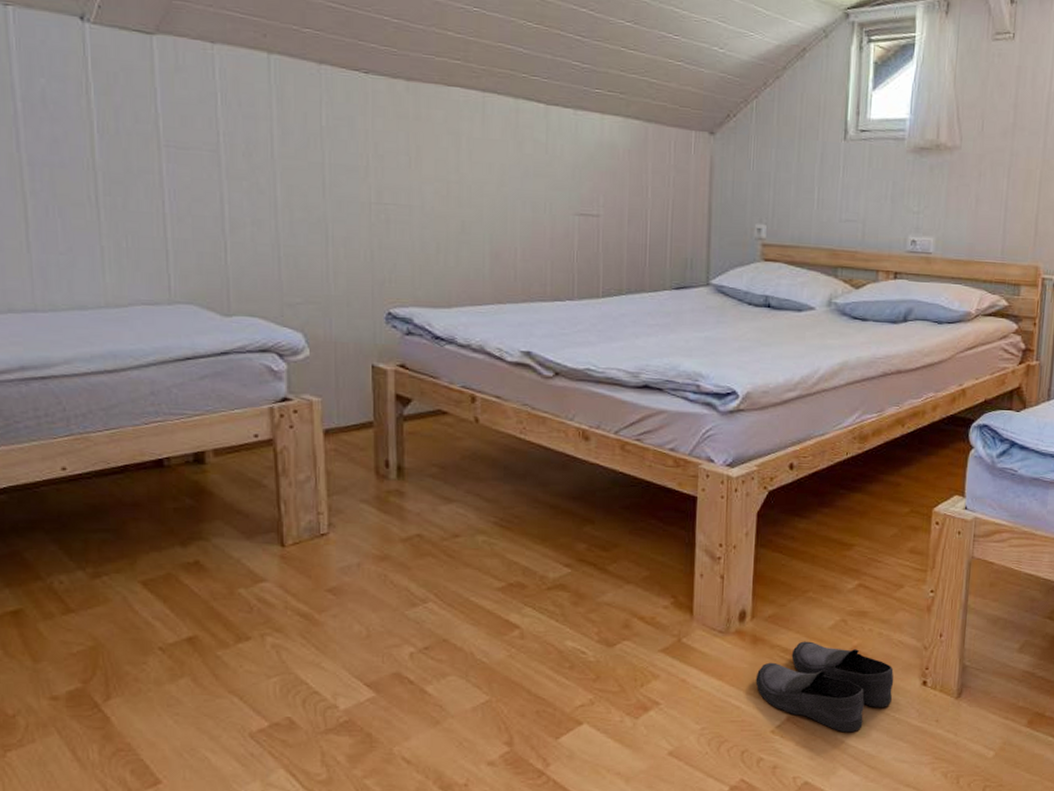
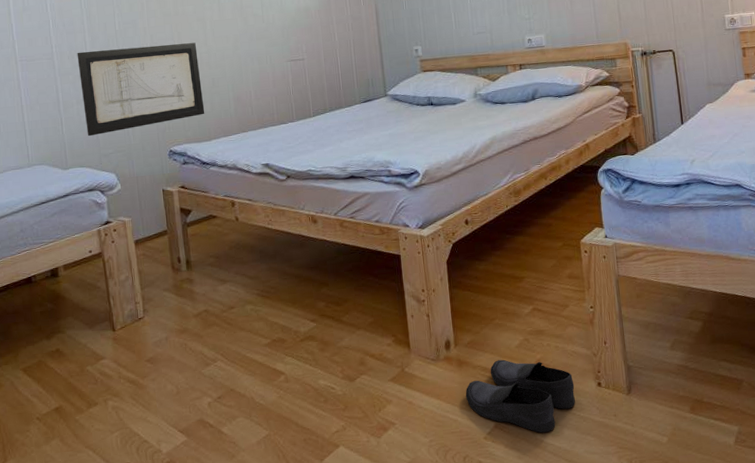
wall art: none [257,148,446,275] -> present [77,42,205,137]

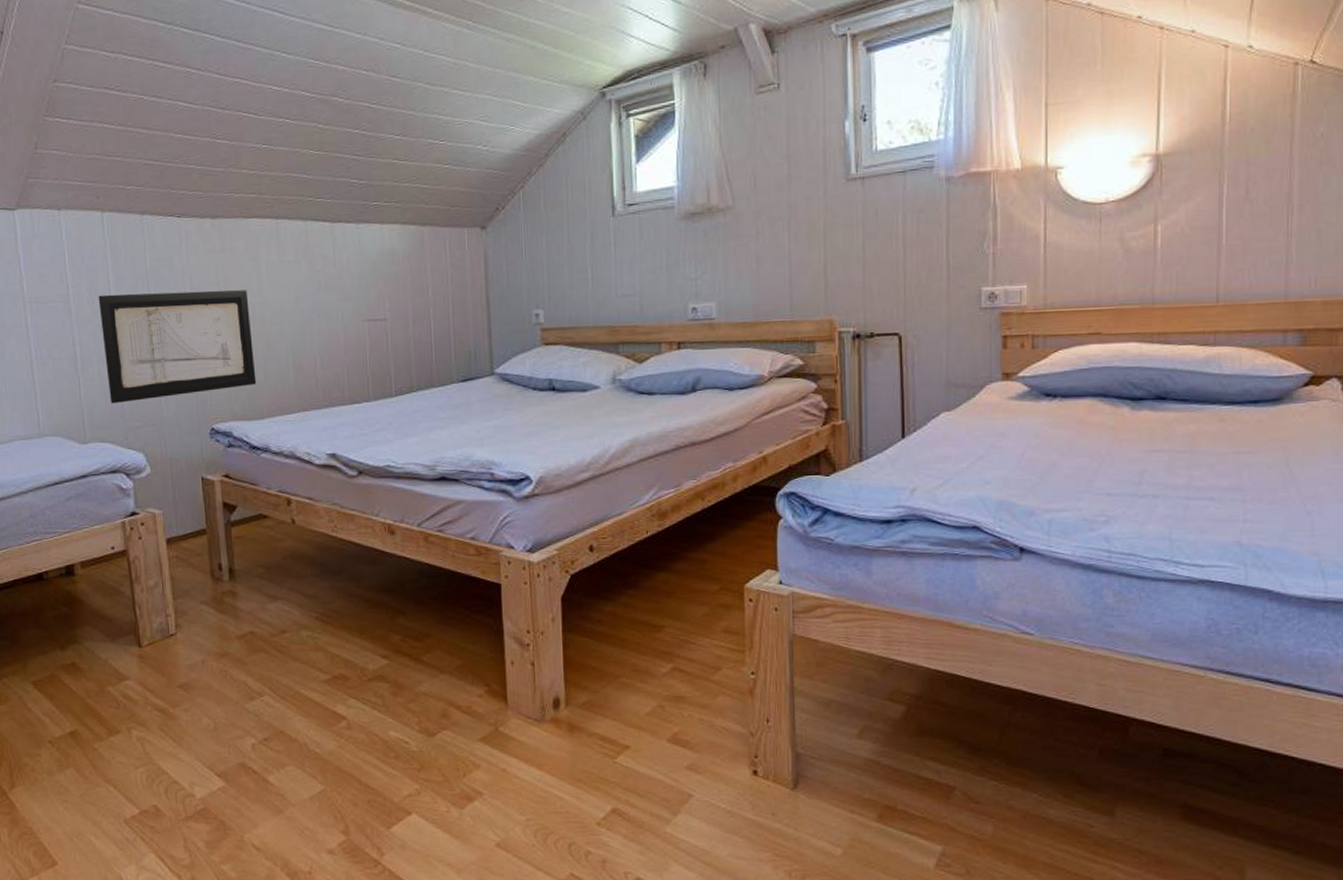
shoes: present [465,359,575,433] -> none [576,728,722,826]

